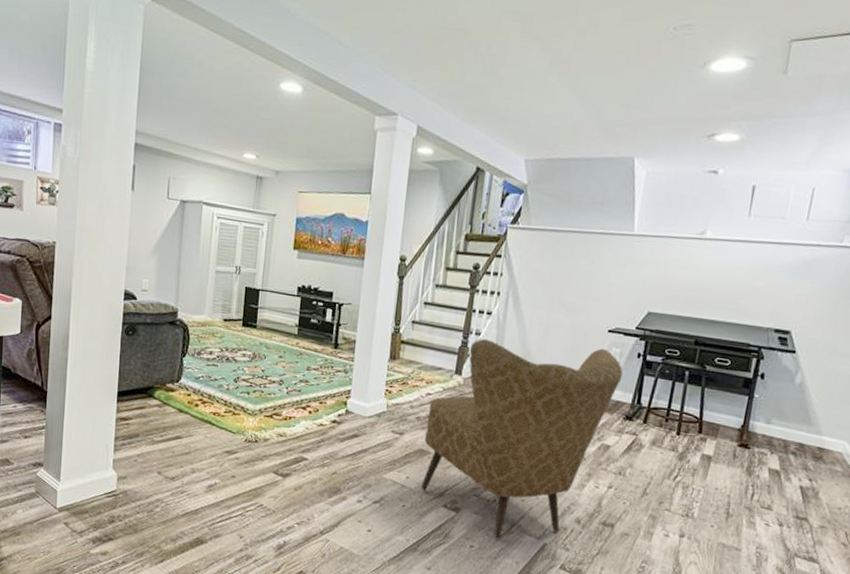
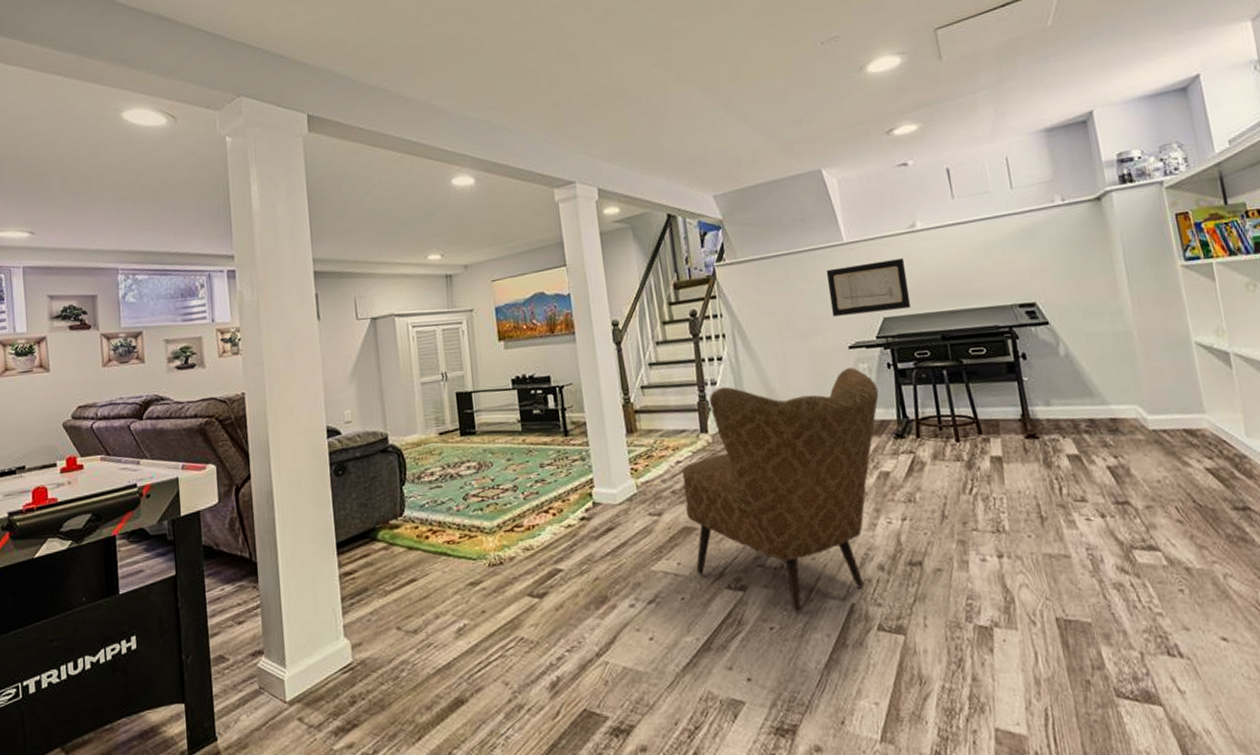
wall art: none [602,255,685,308] -> present [826,258,911,317]

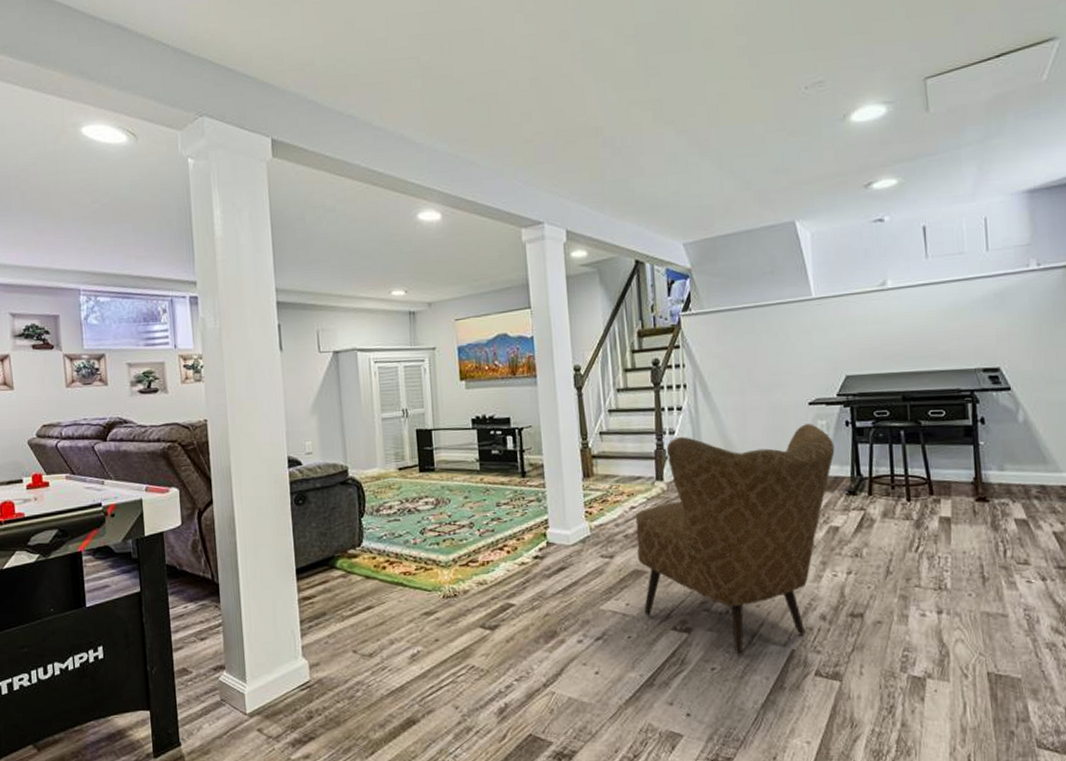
wall art: present [826,258,911,317] -> none [792,317,875,372]

